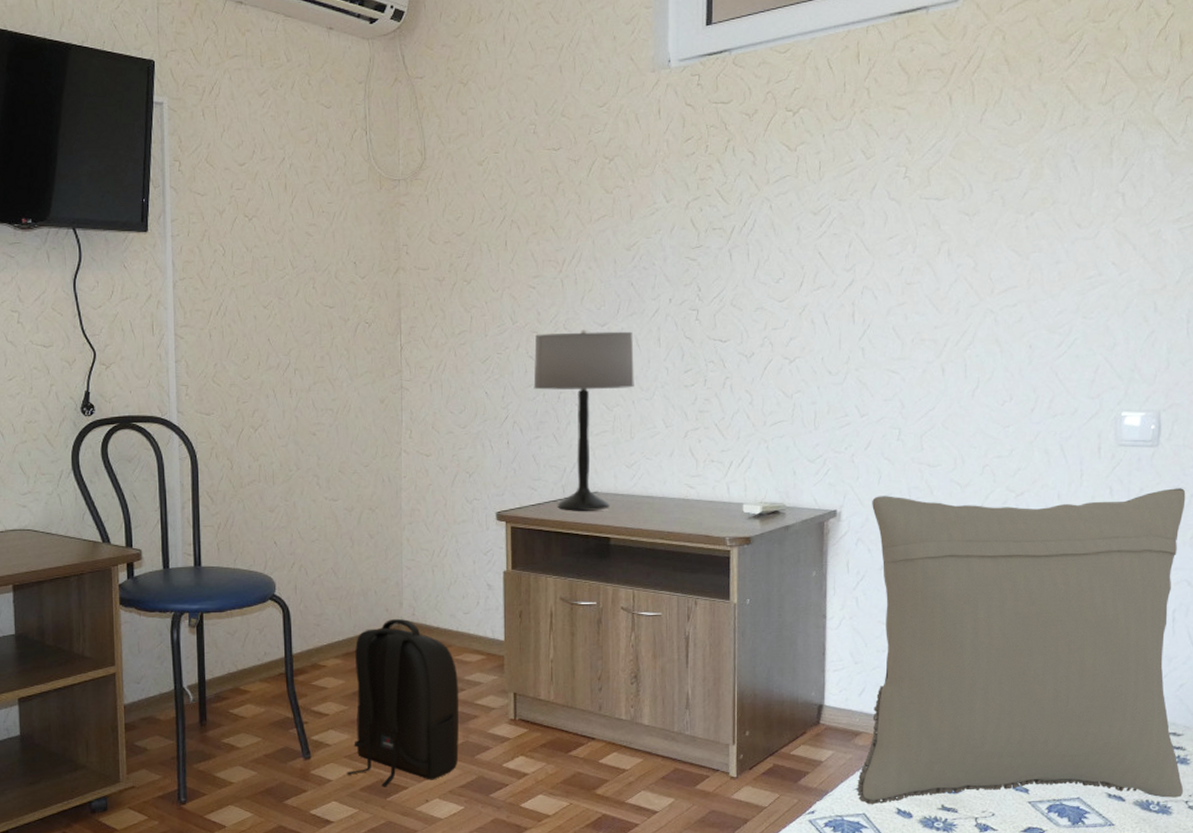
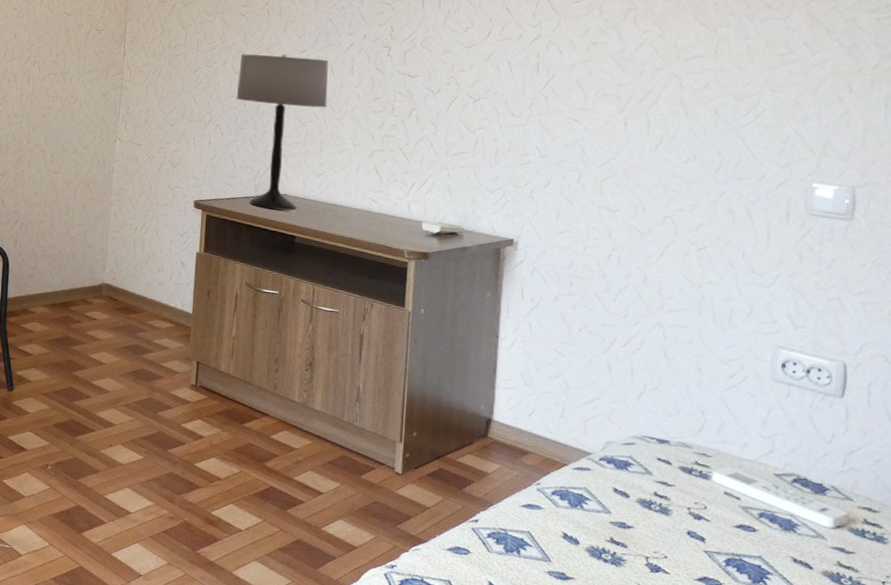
backpack: present [347,618,460,787] -> none [43,280,148,428]
pillow: present [857,488,1186,805] -> none [522,231,883,577]

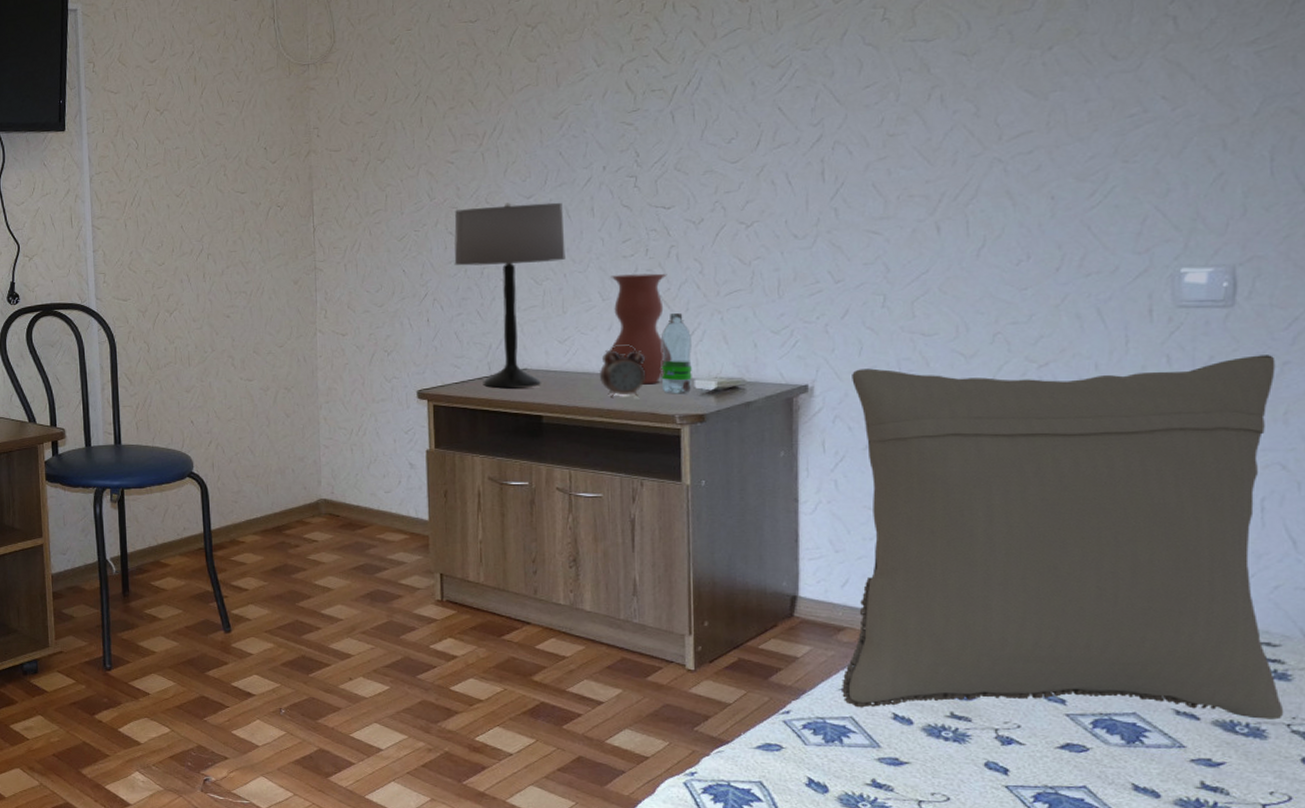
alarm clock: none [345,183,384,230] -> present [599,343,646,397]
vase: none [357,126,408,222] -> present [610,273,667,385]
bottle: none [395,164,424,234] -> present [661,313,693,394]
pillow: none [522,231,883,577] -> present [842,355,1284,720]

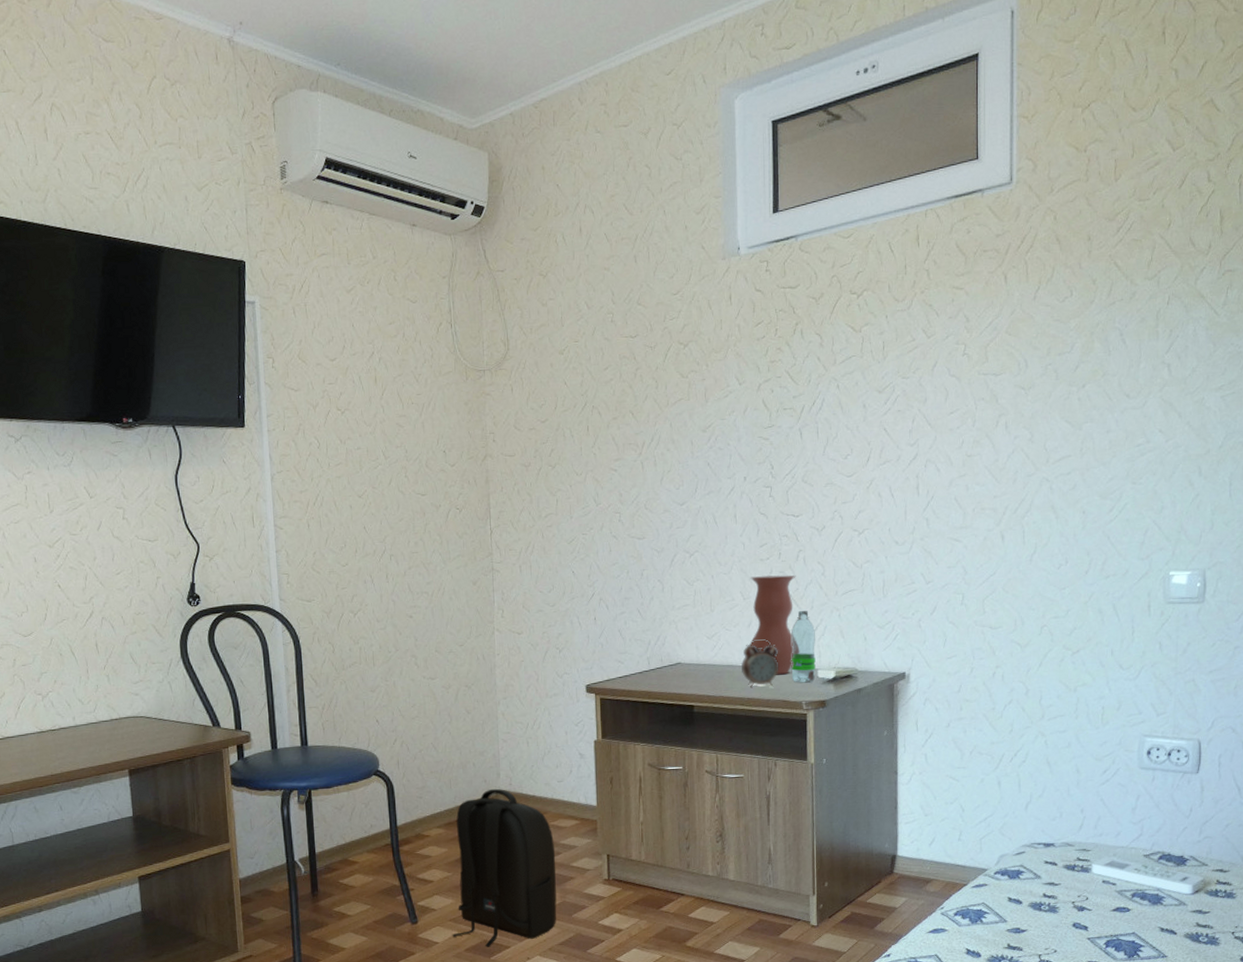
backpack: none [267,496,383,663] -> present [452,788,557,947]
table lamp: present [454,202,565,389] -> none [617,509,713,681]
pillow: present [842,355,1284,720] -> none [929,641,1231,947]

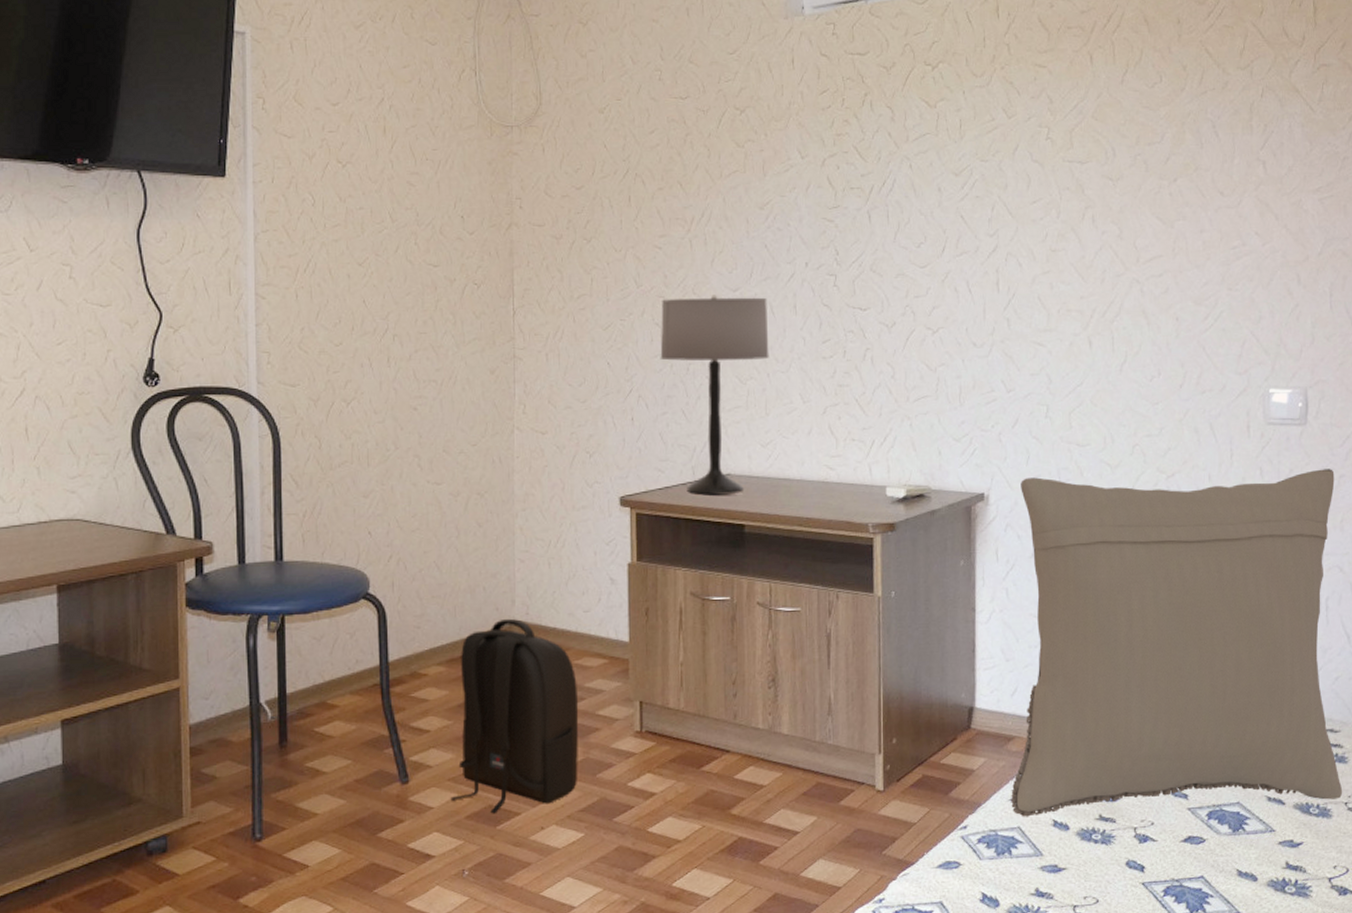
table lamp: none [617,509,713,681] -> present [660,295,769,495]
alarm clock: present [740,638,779,687] -> none [799,448,843,505]
vase: present [750,575,796,675] -> none [810,376,863,492]
bottle: present [791,611,816,683] -> none [856,418,885,502]
pillow: none [929,641,1231,947] -> present [1011,469,1343,817]

